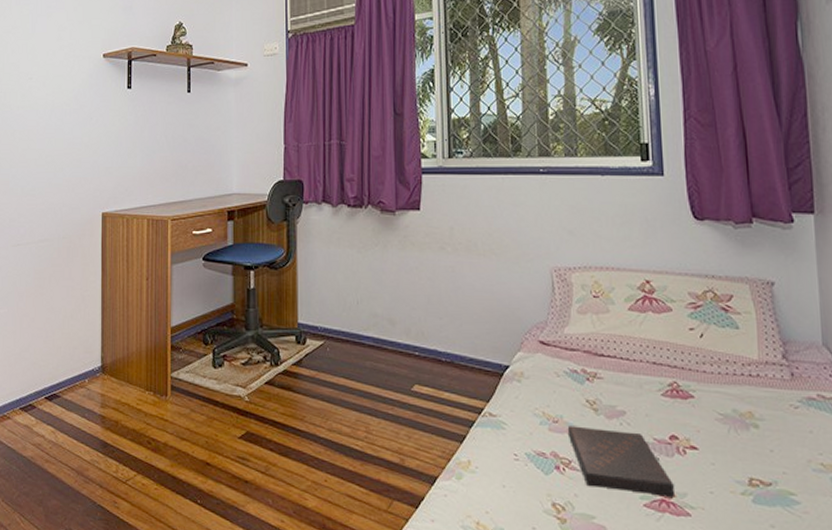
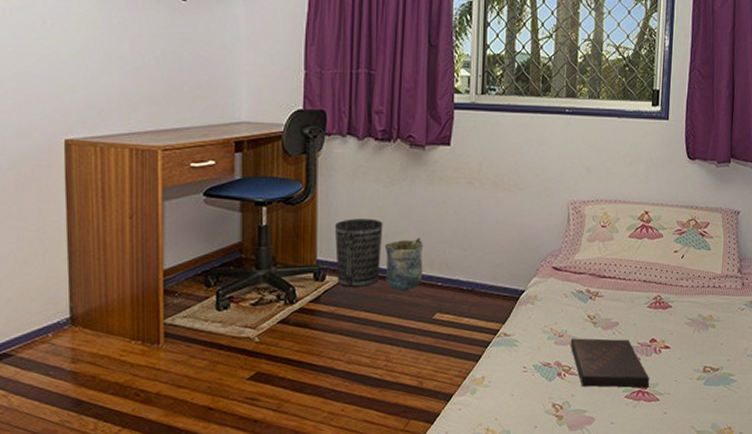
wastebasket: none [314,283,358,352] -> present [335,218,383,287]
cup: none [360,304,399,359] -> present [384,237,424,291]

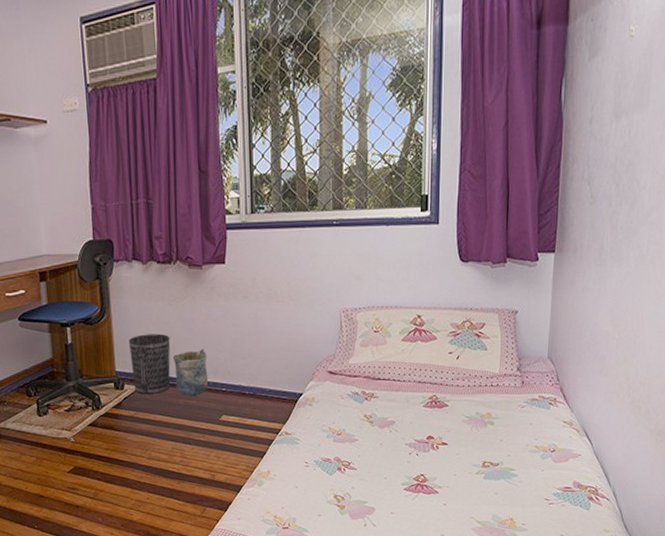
book: present [570,338,650,388] -> none [348,436,428,482]

